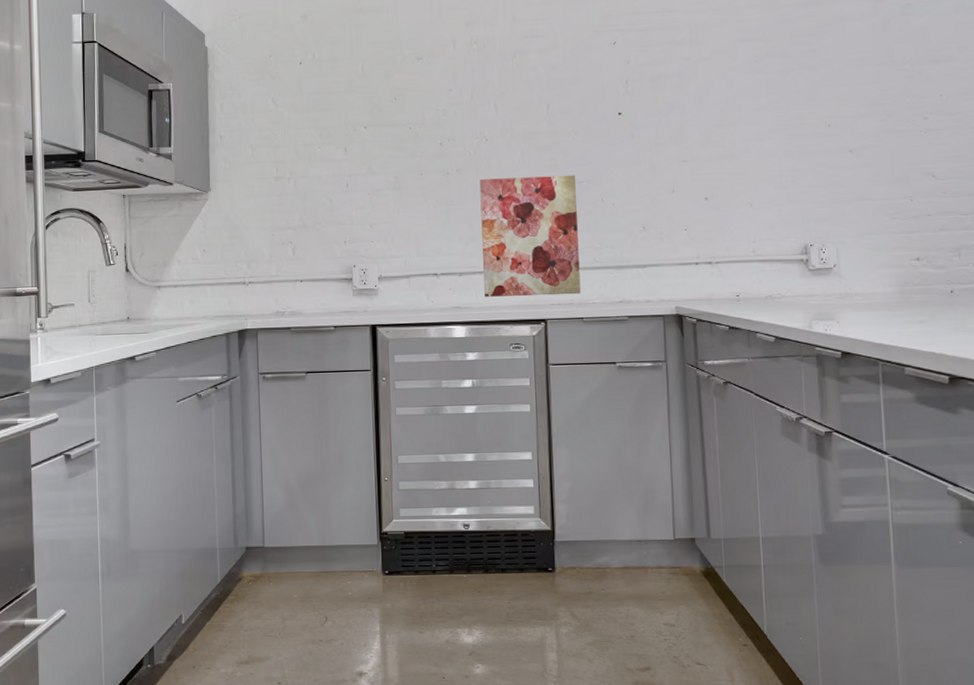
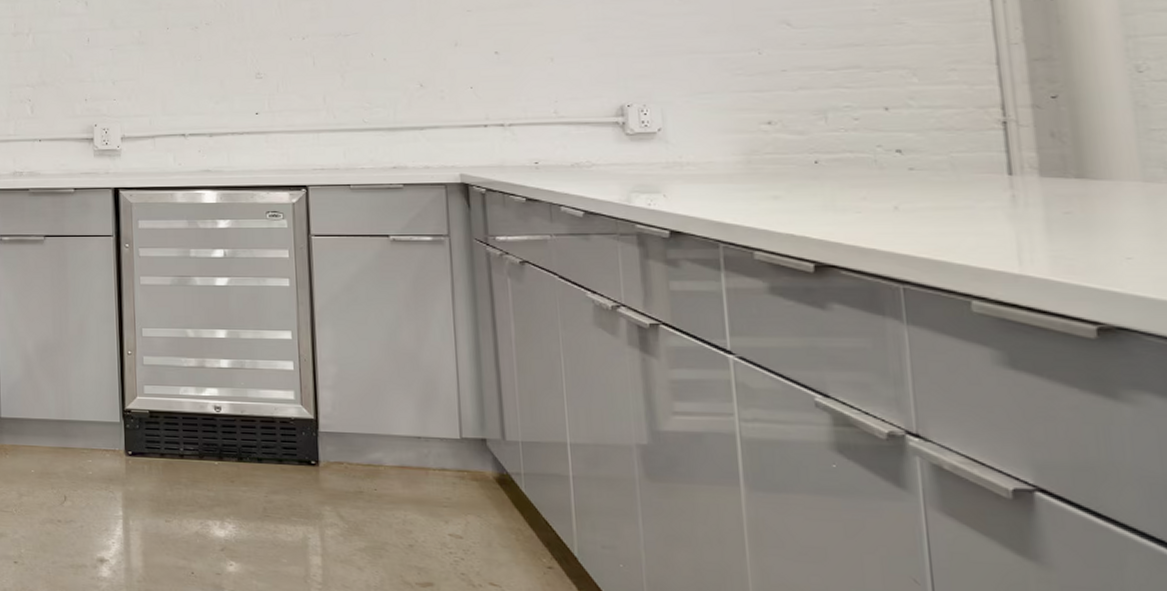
wall art: present [479,175,581,297] -> none [231,27,348,160]

